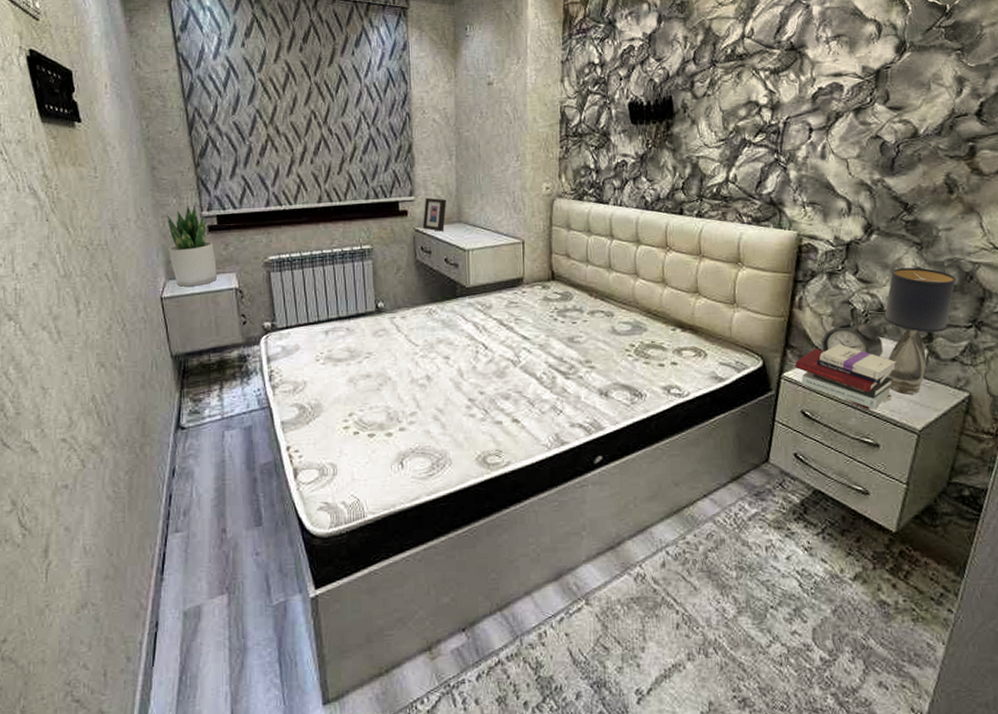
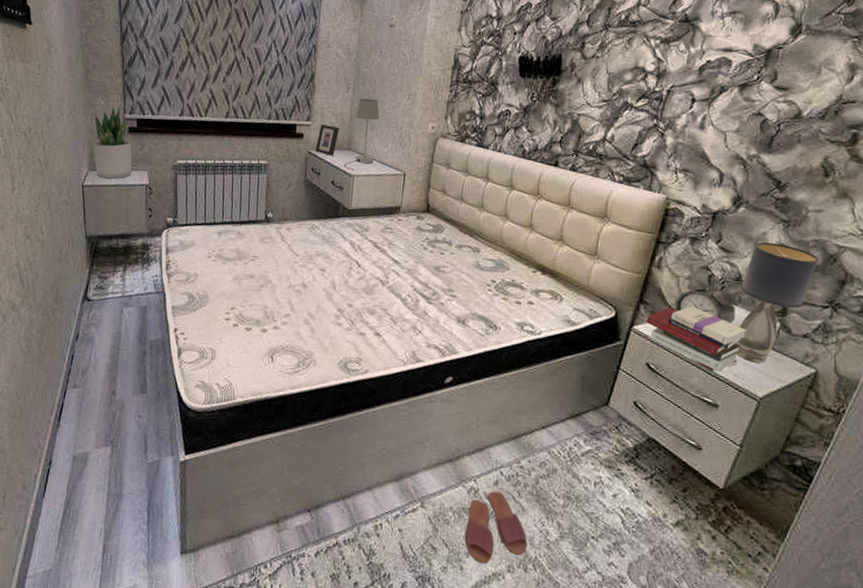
table lamp: none [456,164,489,244] -> present [344,98,380,170]
slippers: none [637,574,704,657] -> present [464,491,527,564]

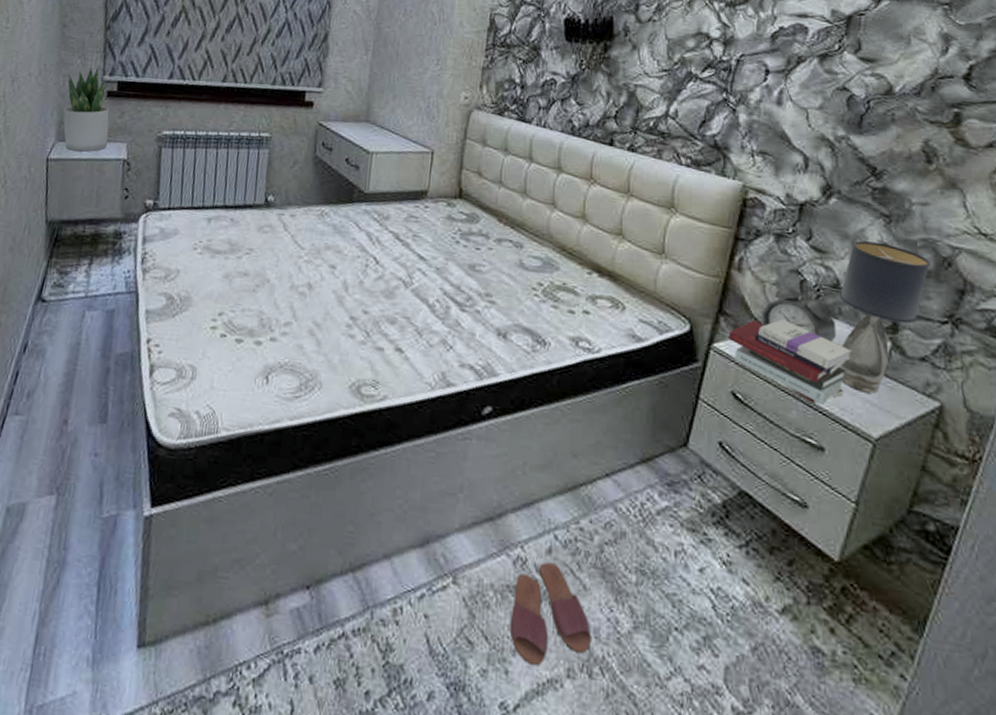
picture frame: present [316,124,339,156] -> none [327,91,356,129]
table lamp: present [344,98,380,170] -> none [361,62,404,146]

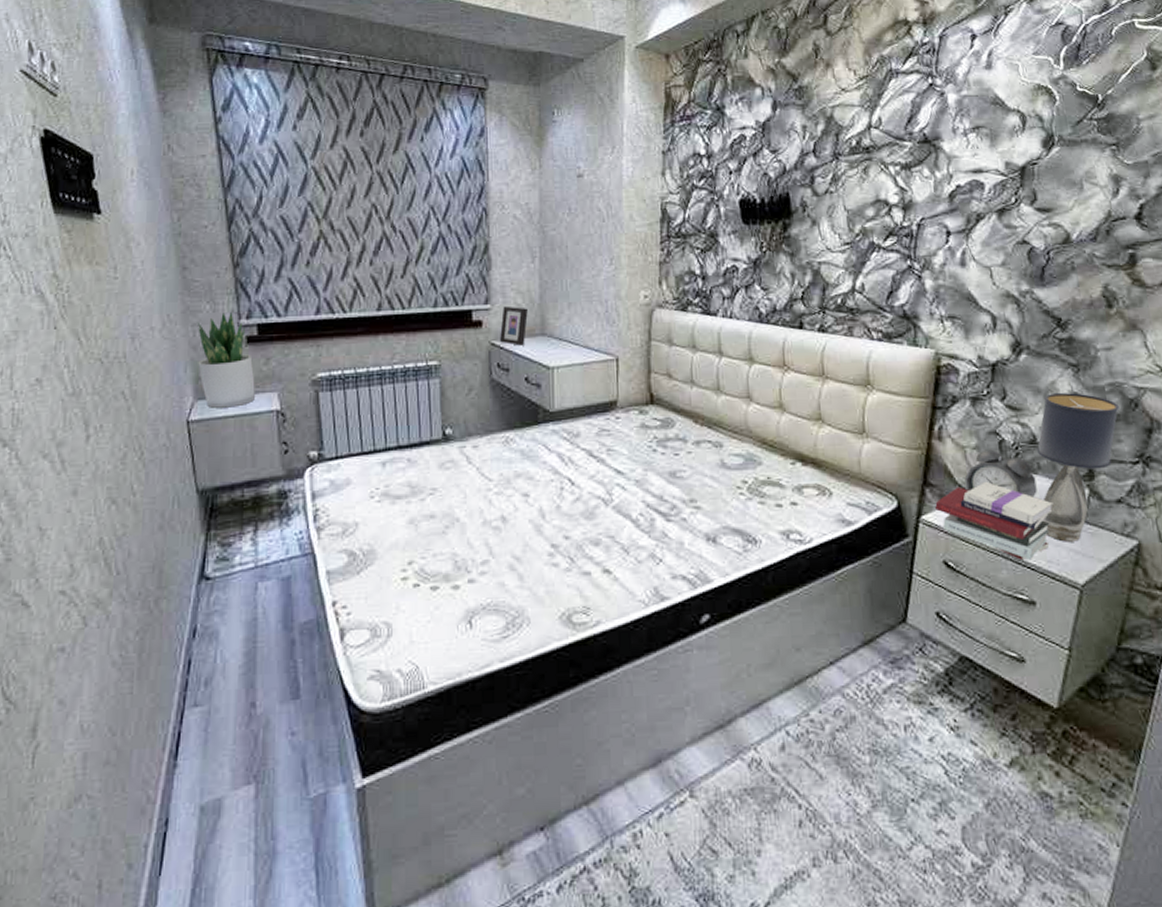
picture frame: none [327,91,356,129] -> present [500,306,528,346]
slippers: present [509,562,591,666] -> none [751,759,833,862]

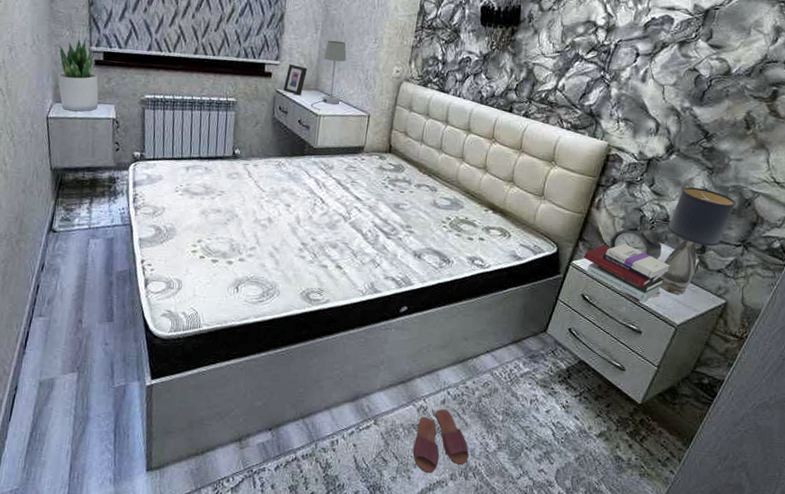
table lamp: none [539,268,578,361] -> present [311,40,347,110]
slippers: none [751,759,833,862] -> present [413,409,469,474]

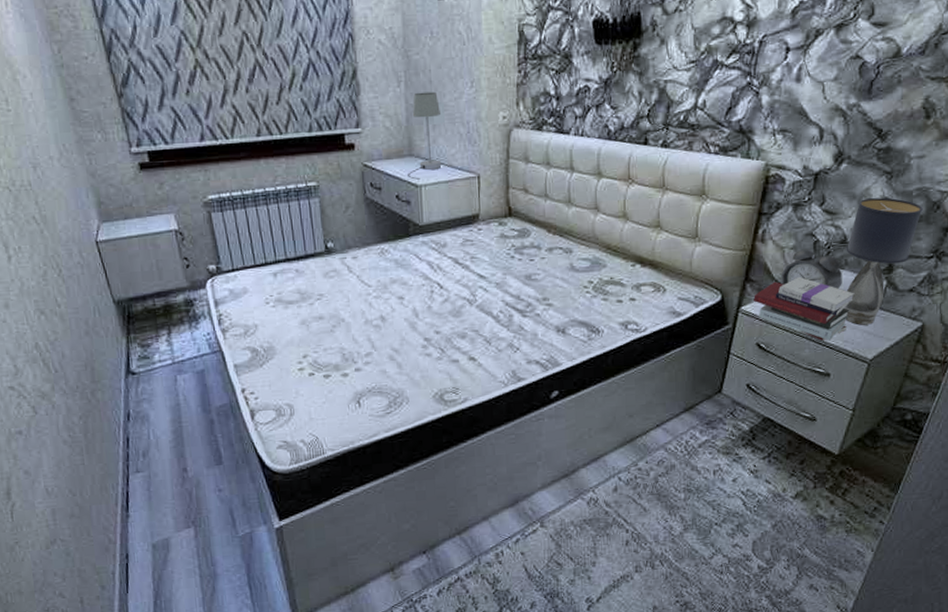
planter: present [57,39,99,112] -> none [91,141,154,229]
picture frame: present [283,63,307,96] -> none [371,129,396,166]
slippers: present [413,409,469,474] -> none [588,497,652,570]

